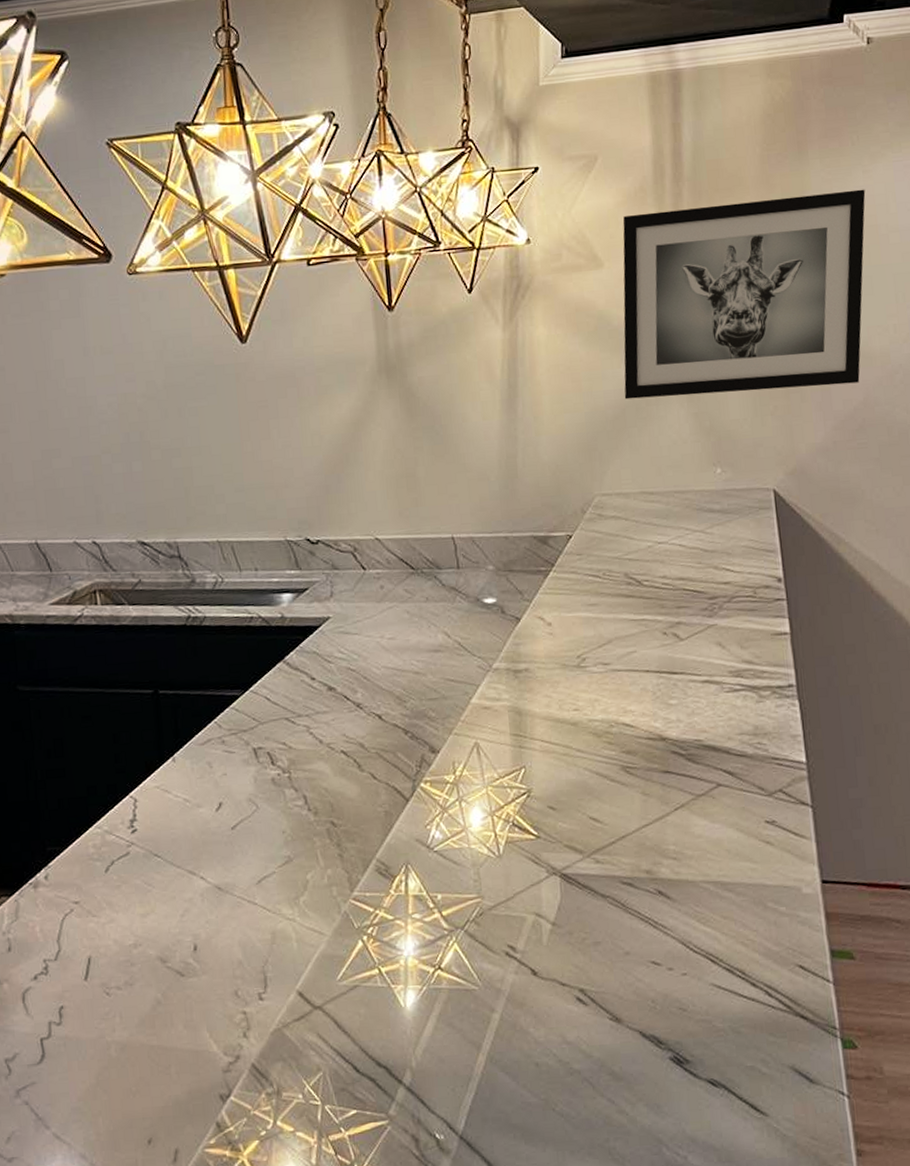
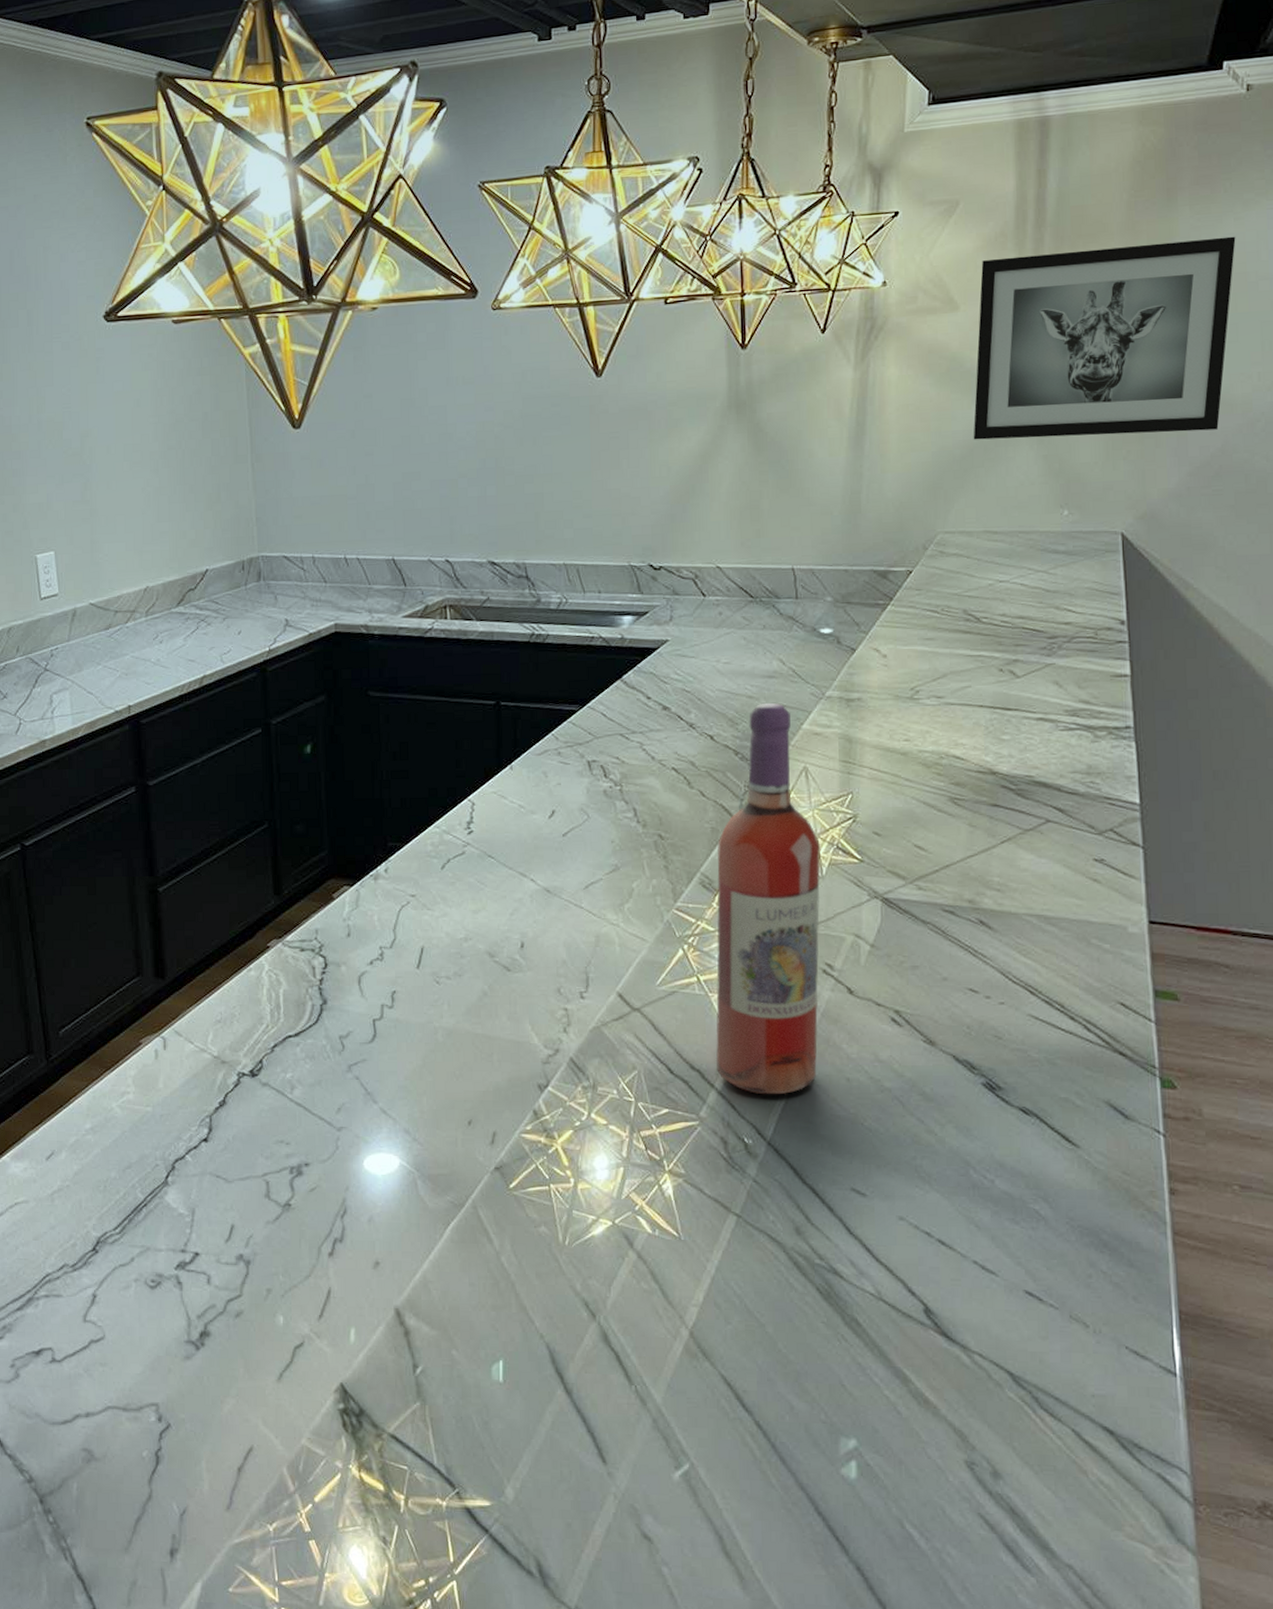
wine bottle: none [392,678,505,1087] -> present [715,703,821,1095]

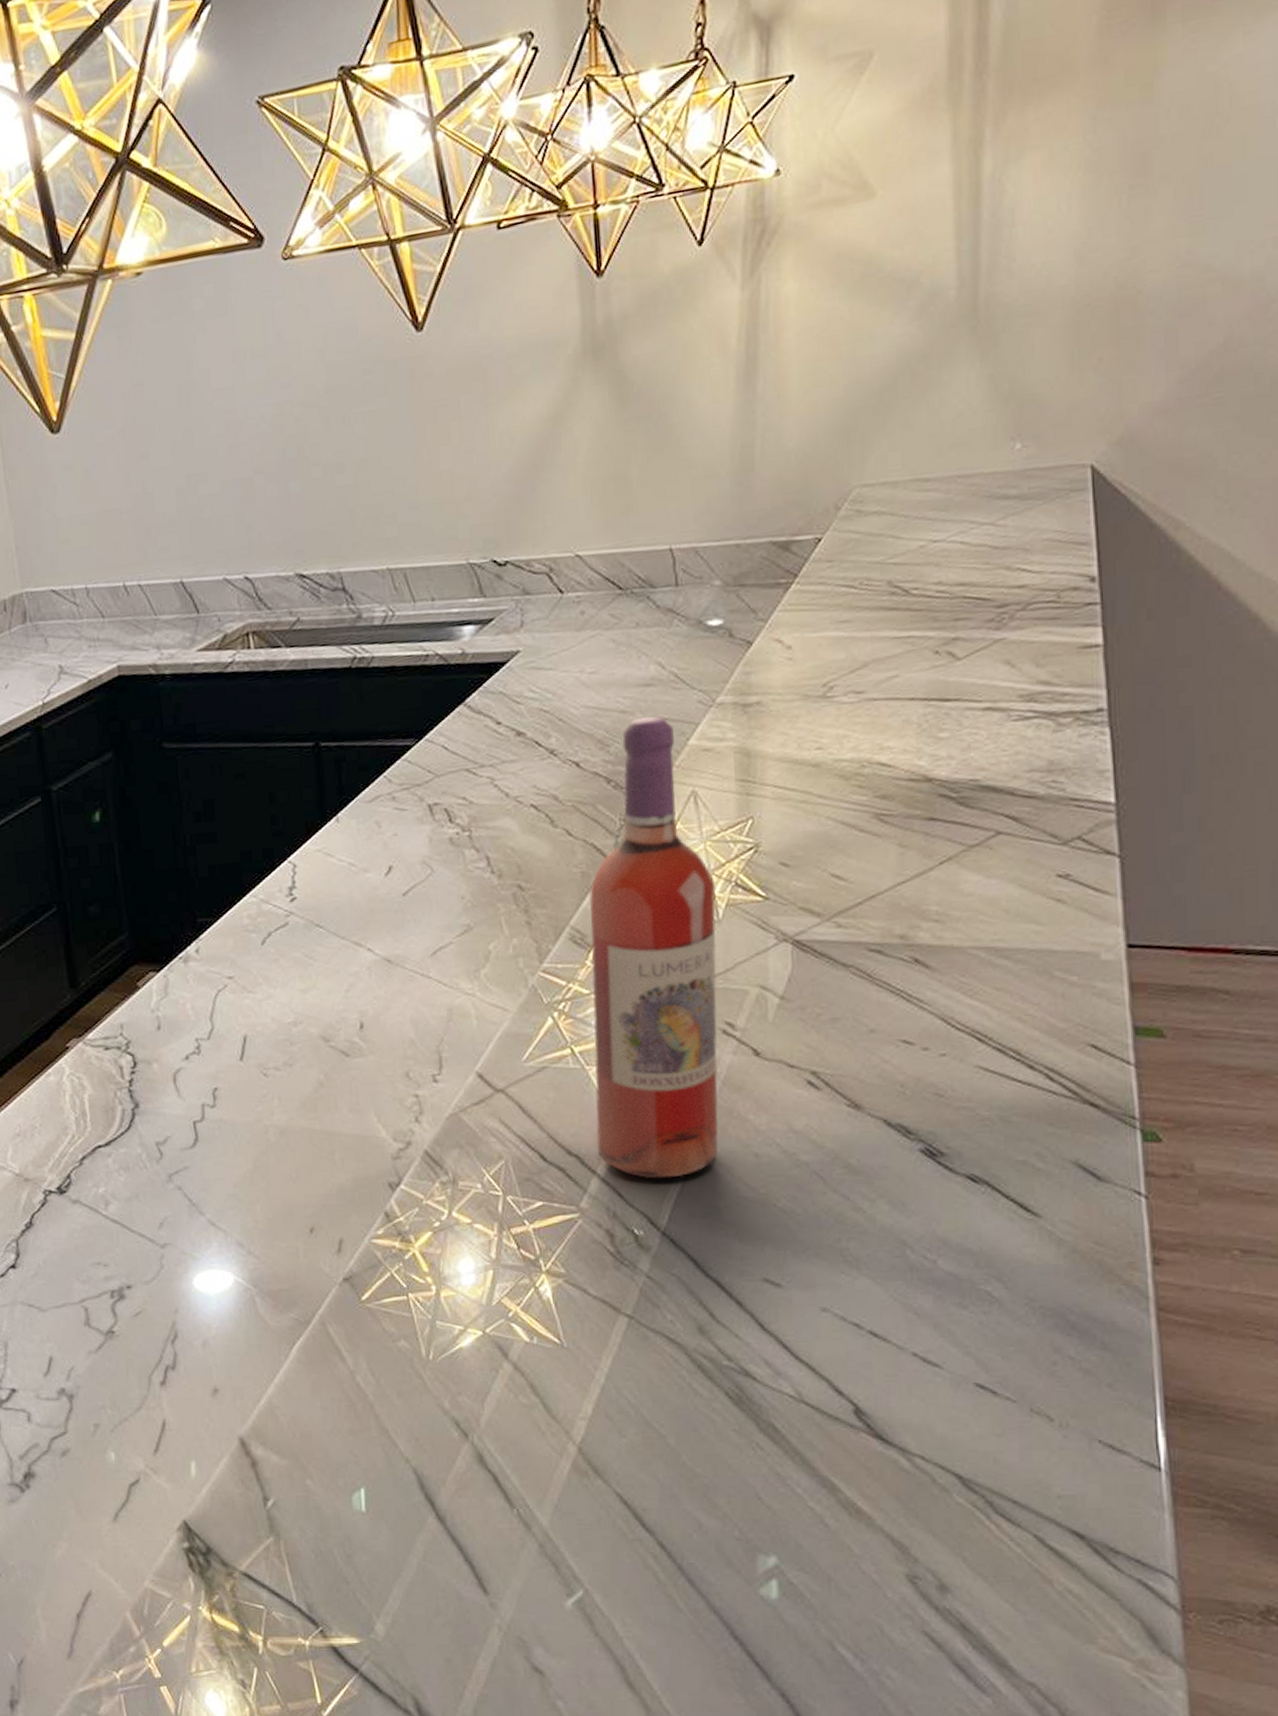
wall art: present [973,236,1236,440] -> none [896,57,1245,364]

